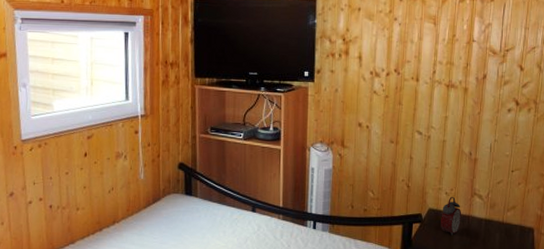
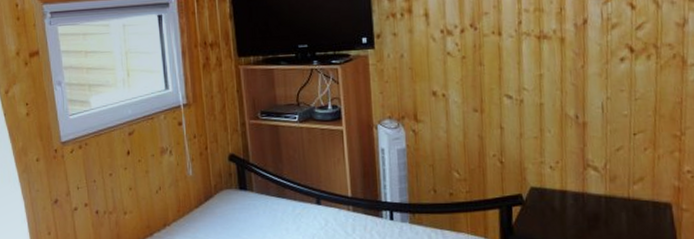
alarm clock: present [441,196,462,236] -> none [547,170,574,219]

